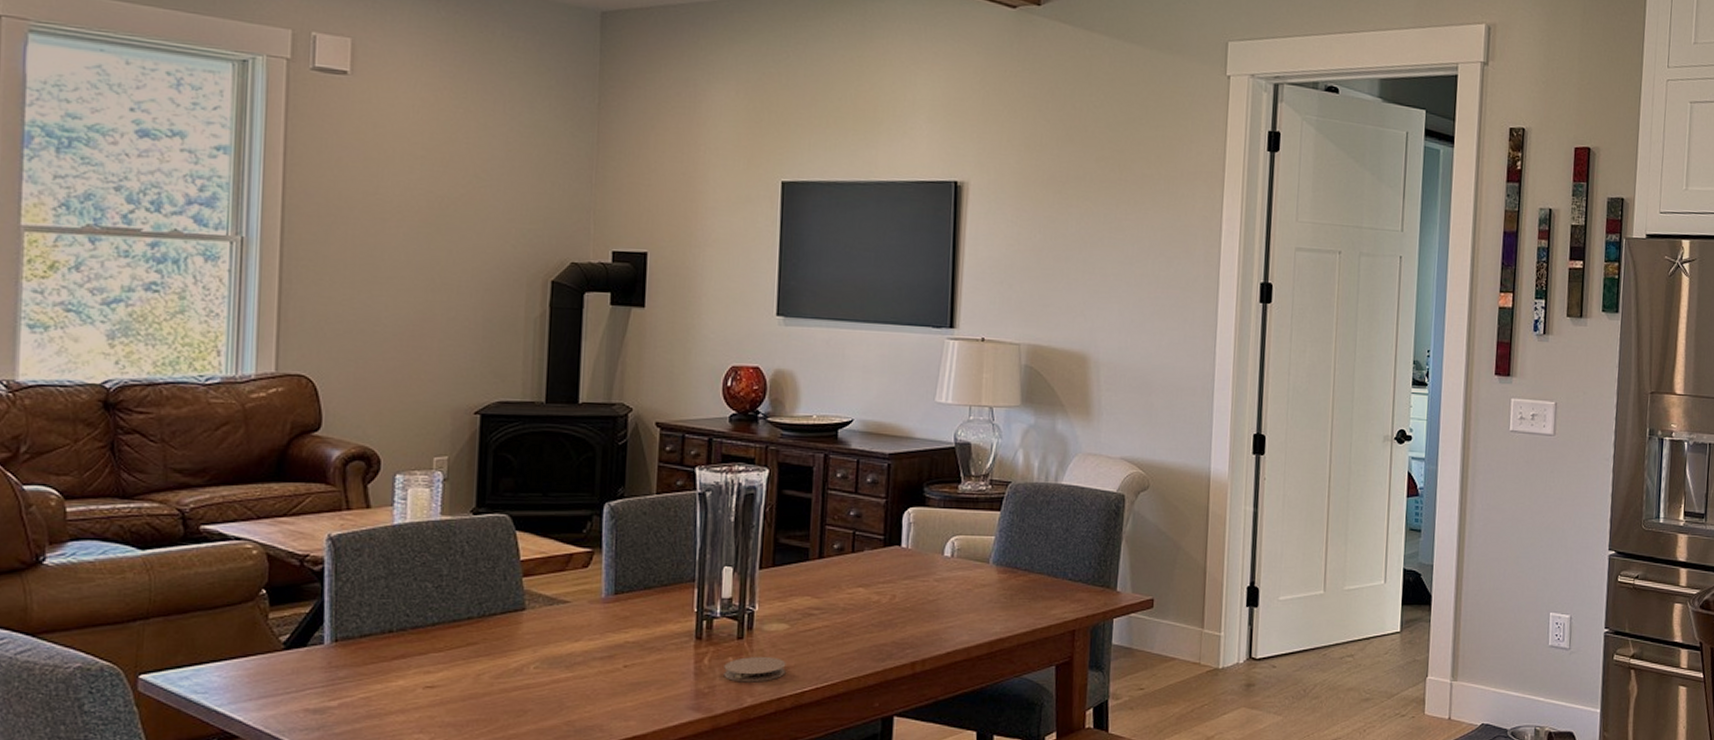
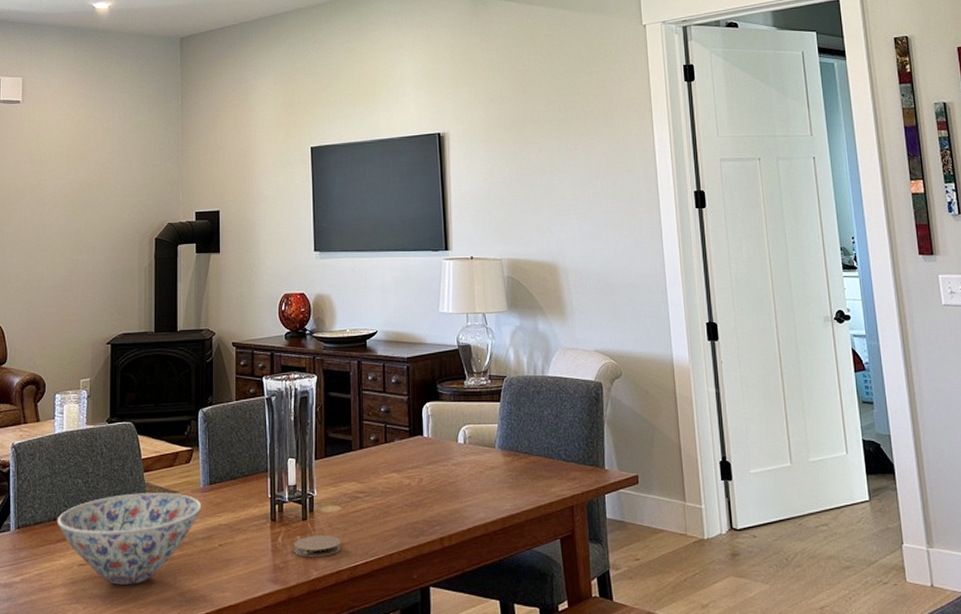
bowl: none [394,602,603,711] -> present [57,493,202,585]

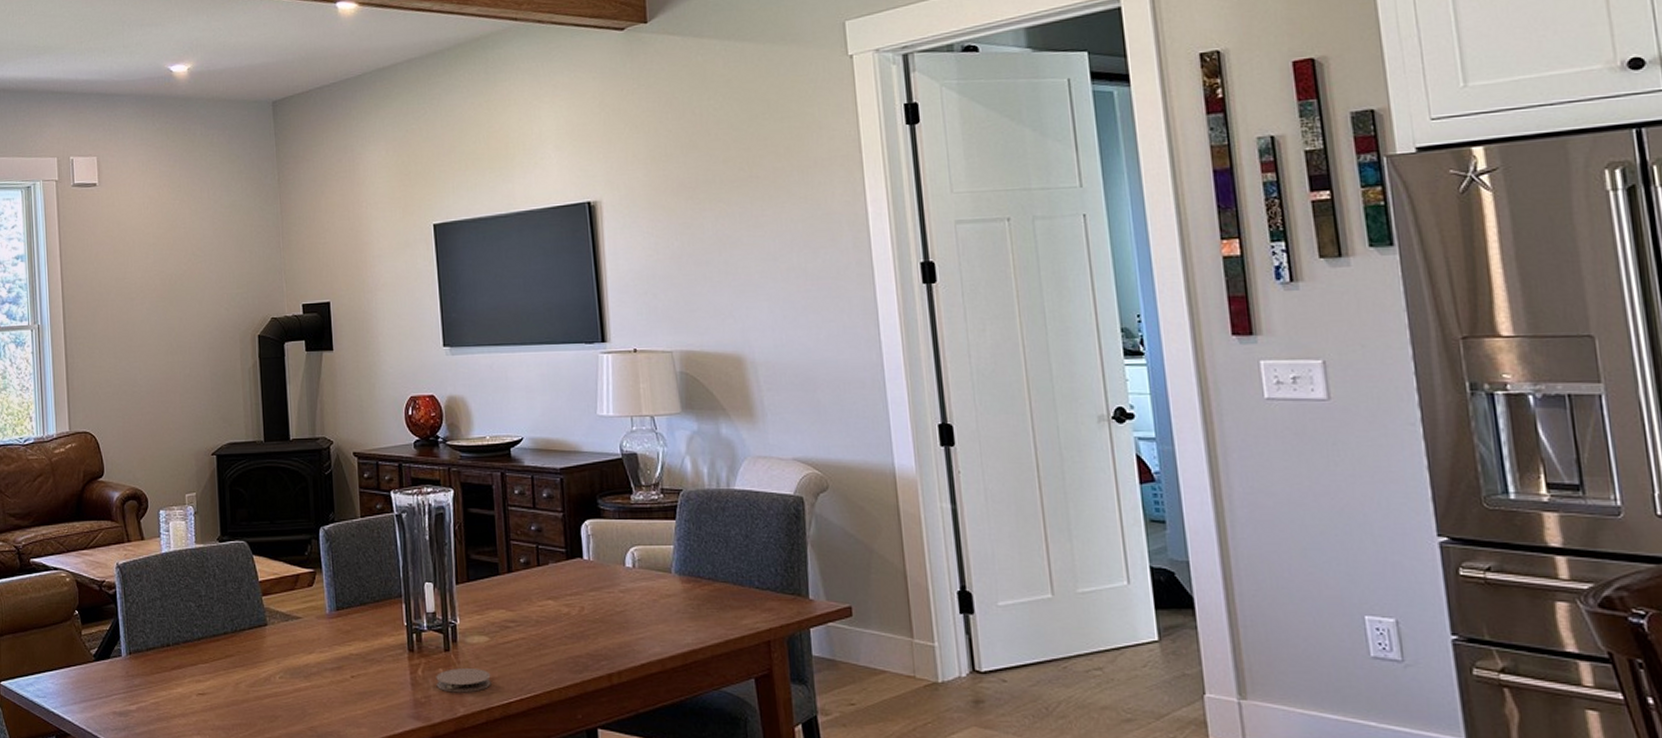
bowl: present [57,493,202,585] -> none [171,618,329,717]

